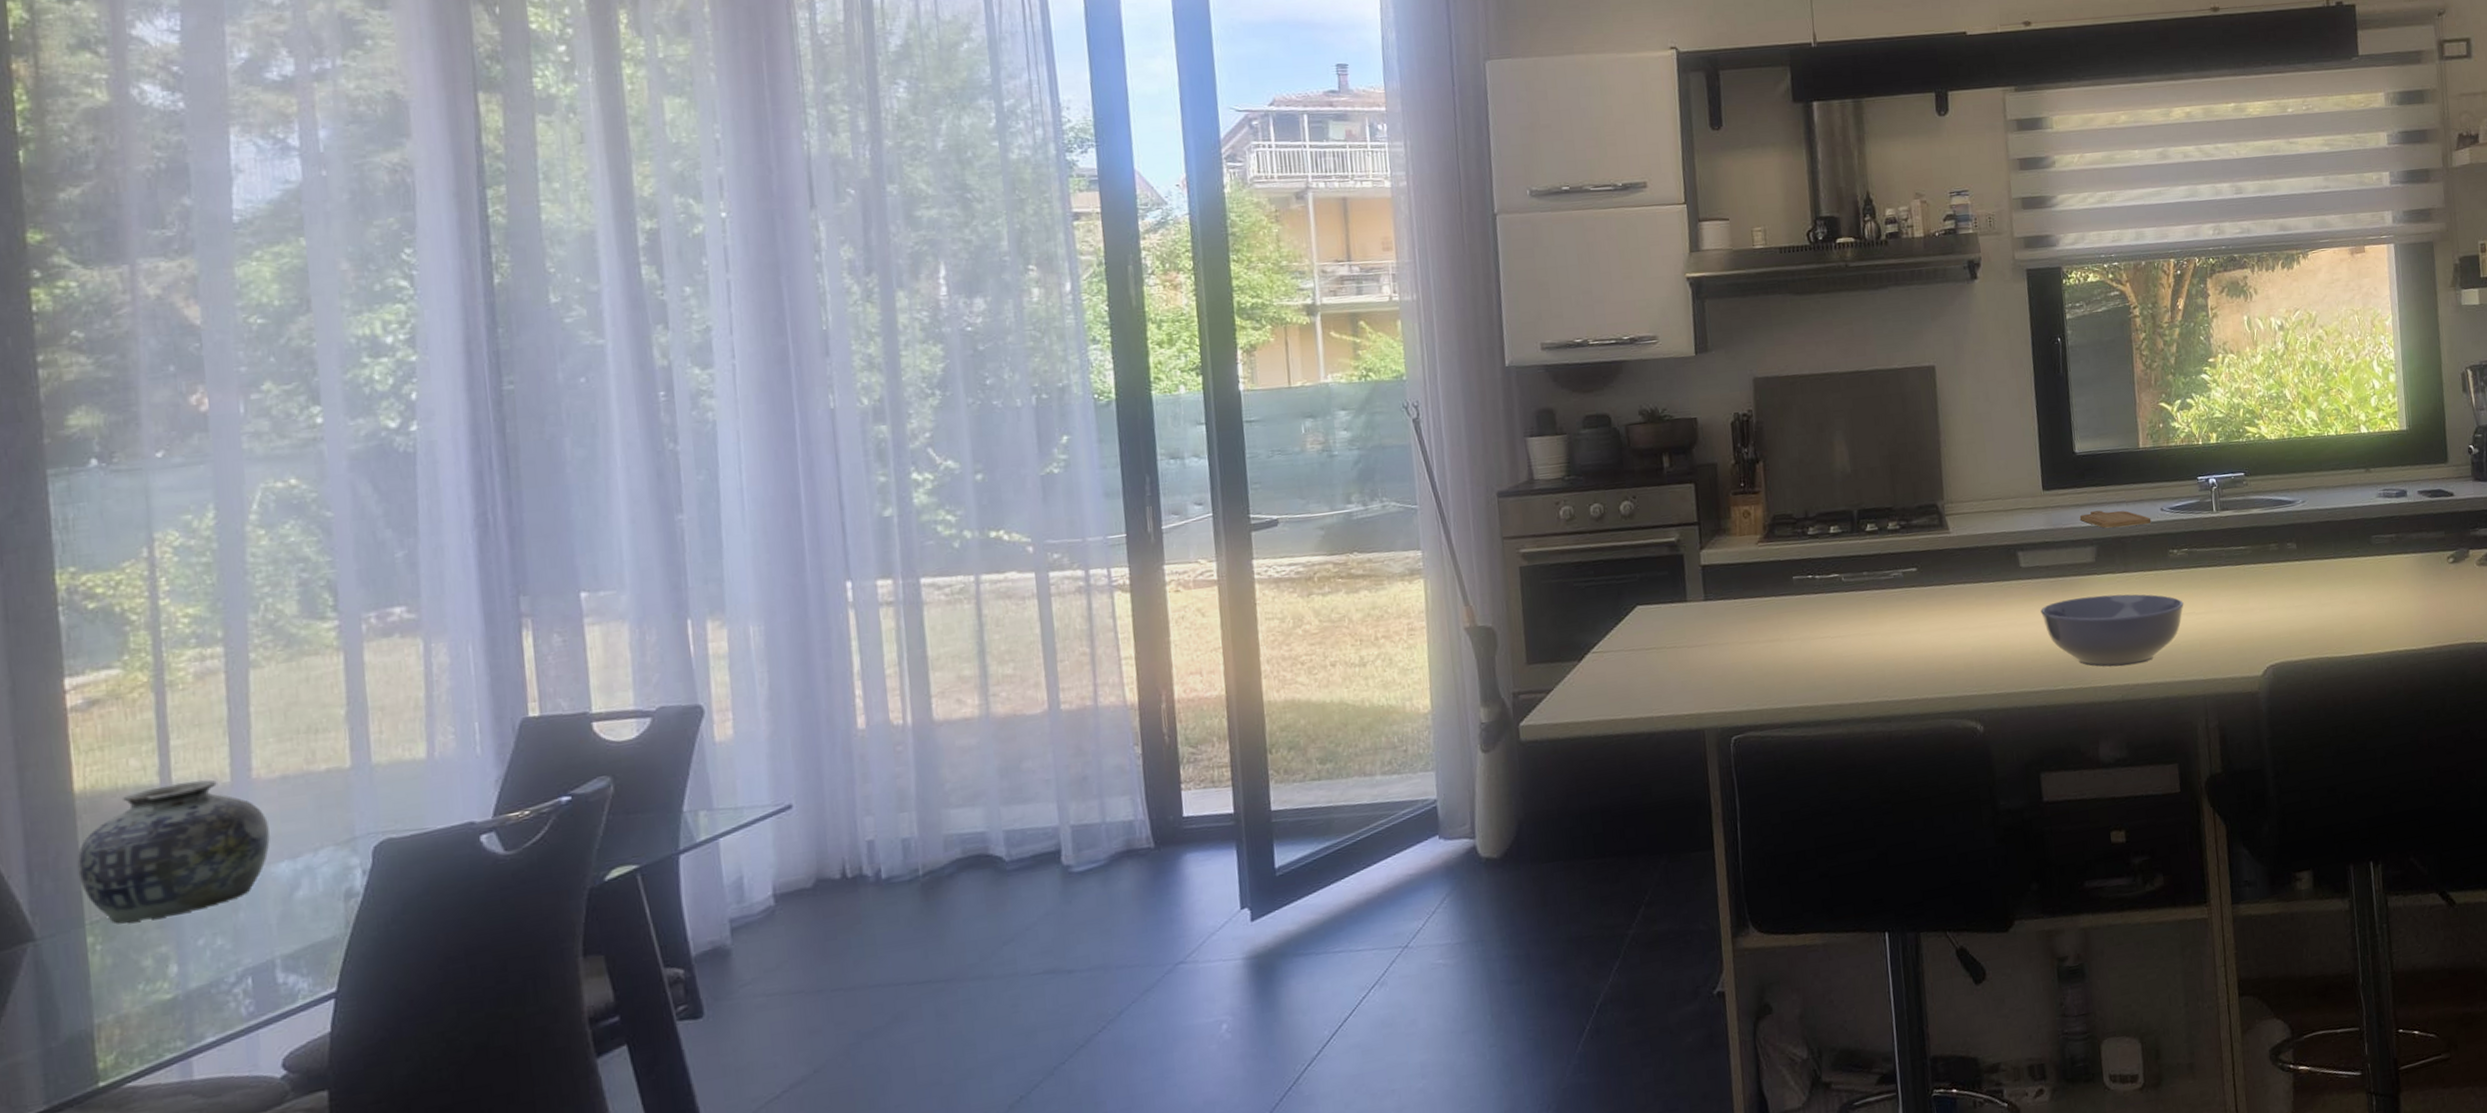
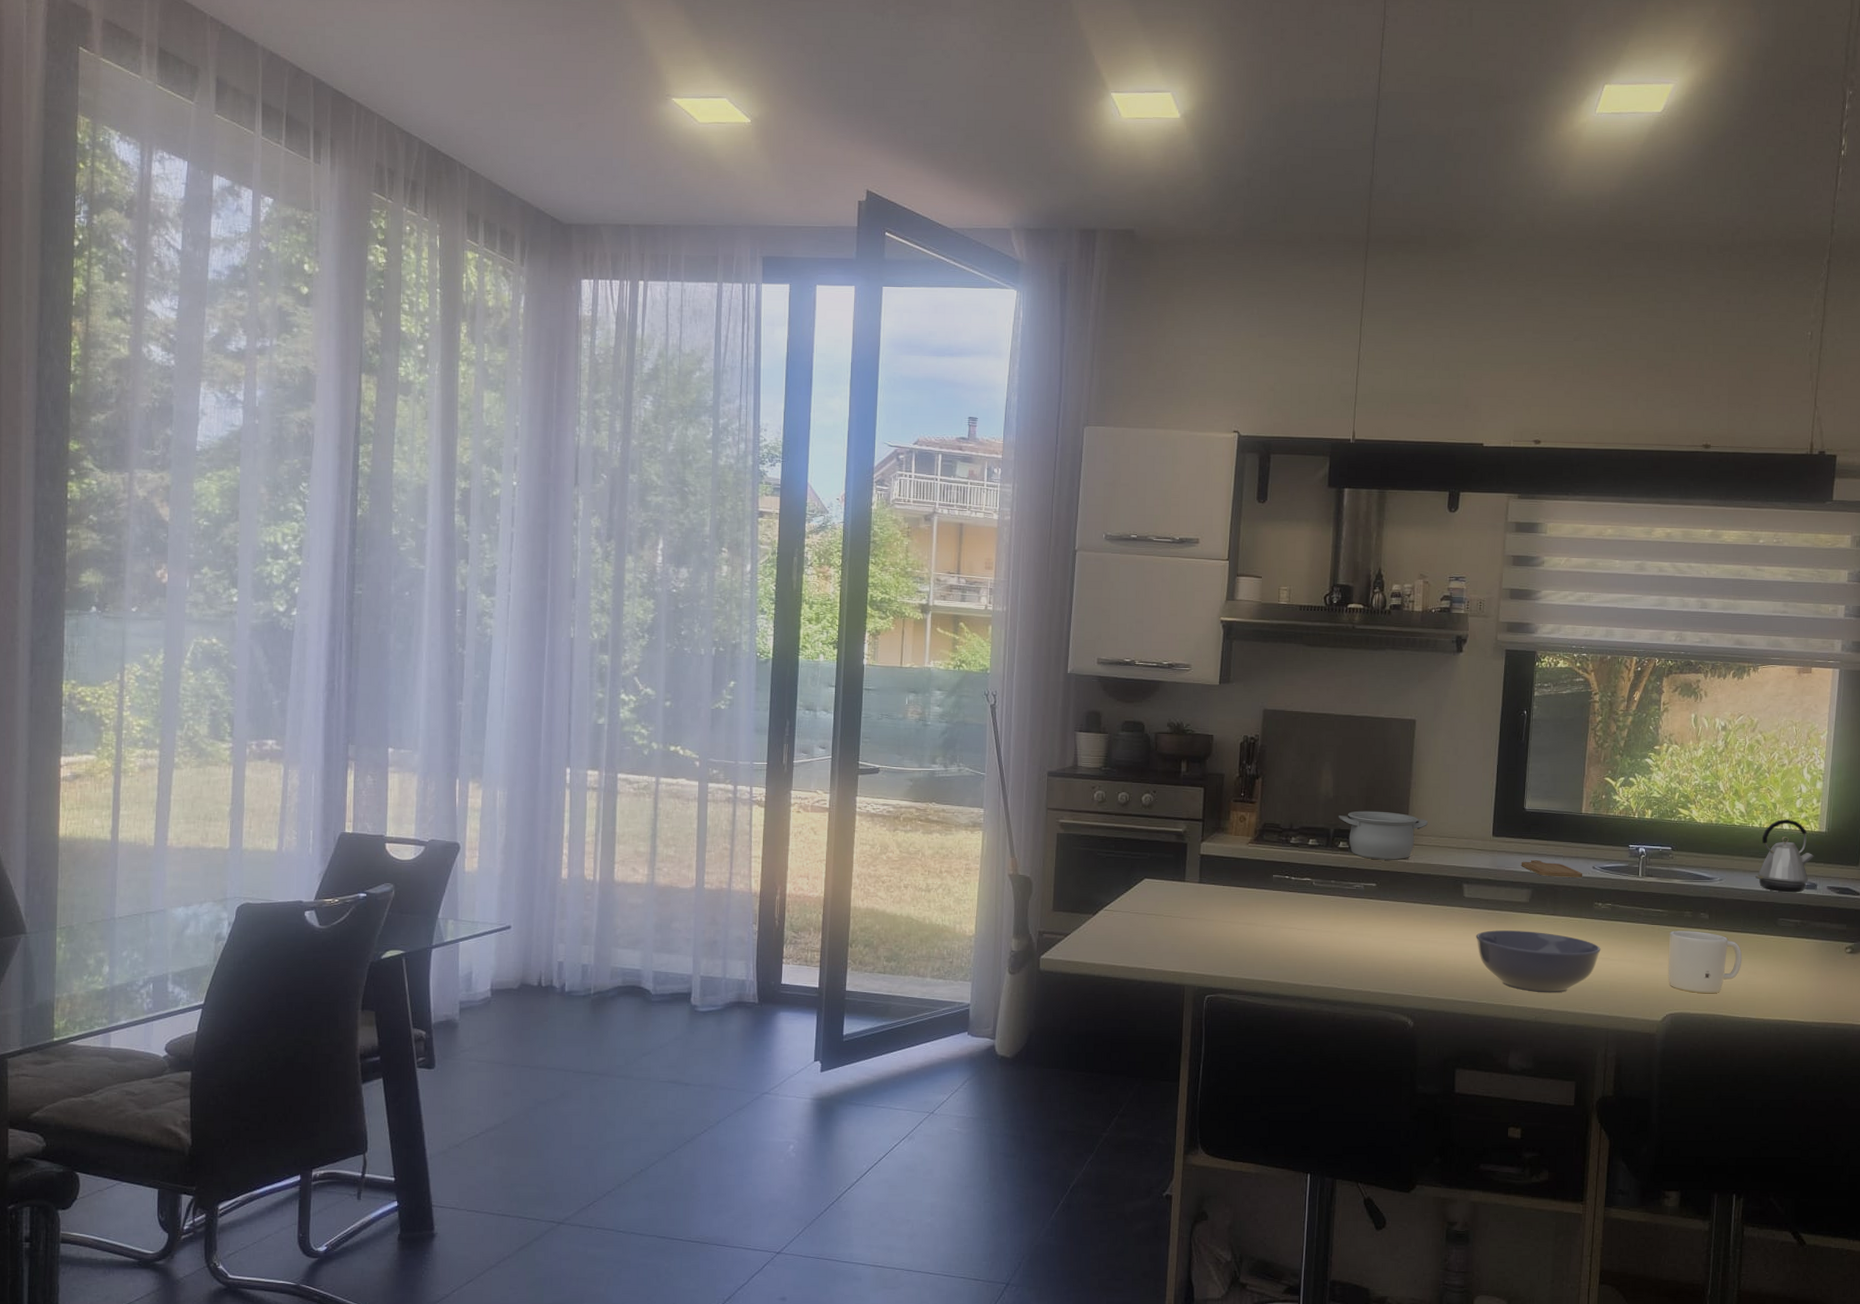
vase: present [76,779,270,924] -> none [56,842,174,932]
cooking pot: none [1861,479,1966,540] -> present [1339,811,1428,860]
mug: none [2256,564,2340,637] -> present [1668,930,1742,994]
kettle: none [2340,421,2399,506] -> present [1755,819,1815,893]

